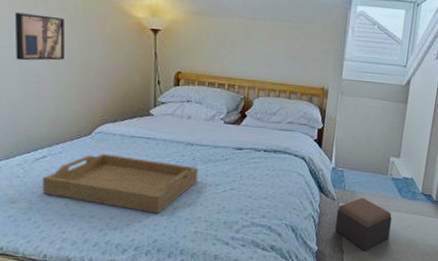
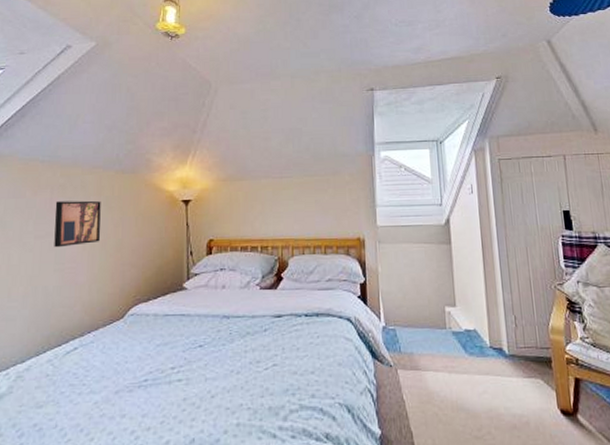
serving tray: present [43,153,199,214] -> none [72,337,237,405]
footstool: present [335,197,392,252] -> none [396,360,464,431]

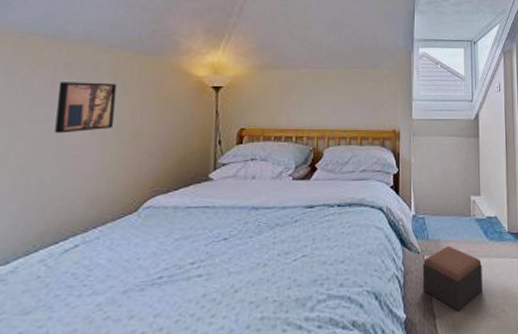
footstool: none [396,360,464,431] -> present [423,245,483,312]

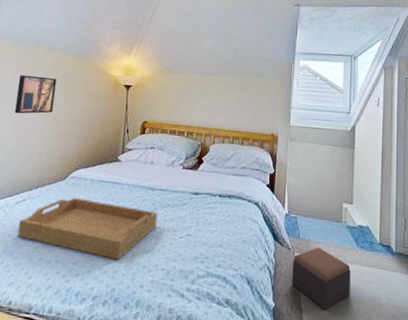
serving tray: none [69,232,265,301] -> present [18,197,158,260]

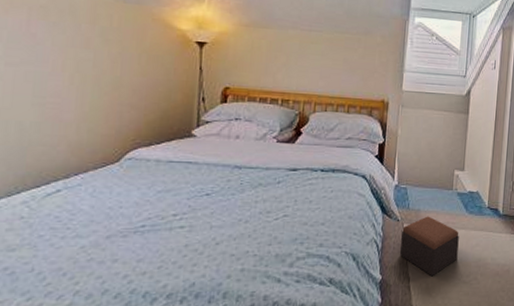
wall art: present [14,75,57,114] -> none [31,25,95,79]
serving tray: present [18,197,158,260] -> none [53,183,247,251]

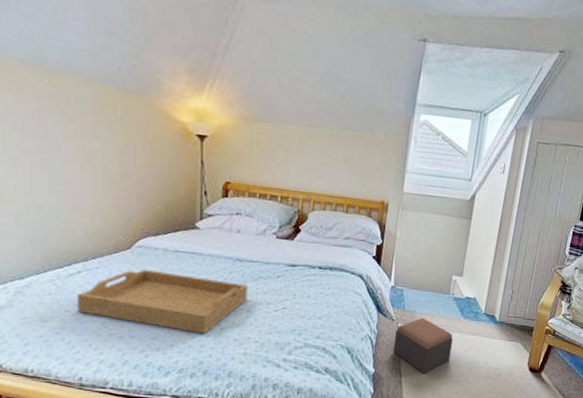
serving tray: none [53,183,247,251] -> present [78,269,248,334]

